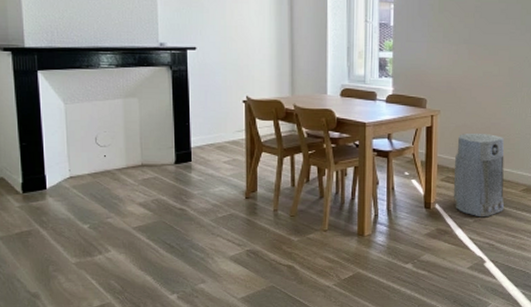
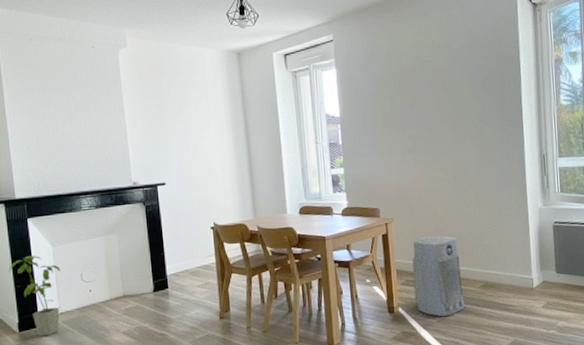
house plant: none [13,111,72,200] -> present [8,255,60,337]

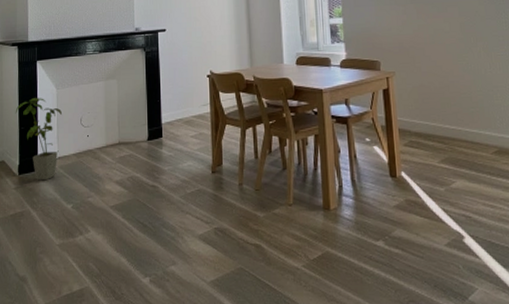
air purifier: present [412,235,465,317] -> none [416,92,477,185]

